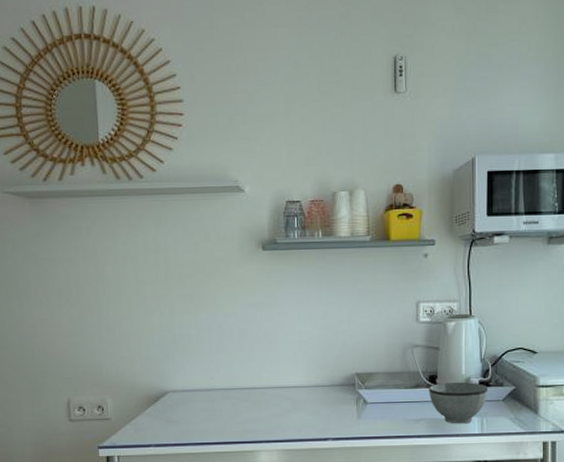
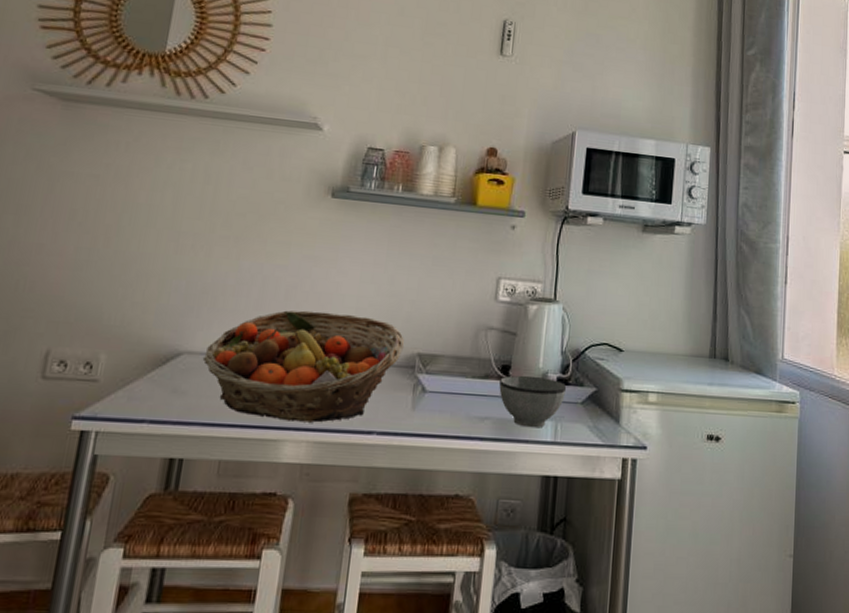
fruit basket: none [184,347,343,436] -> present [202,310,404,423]

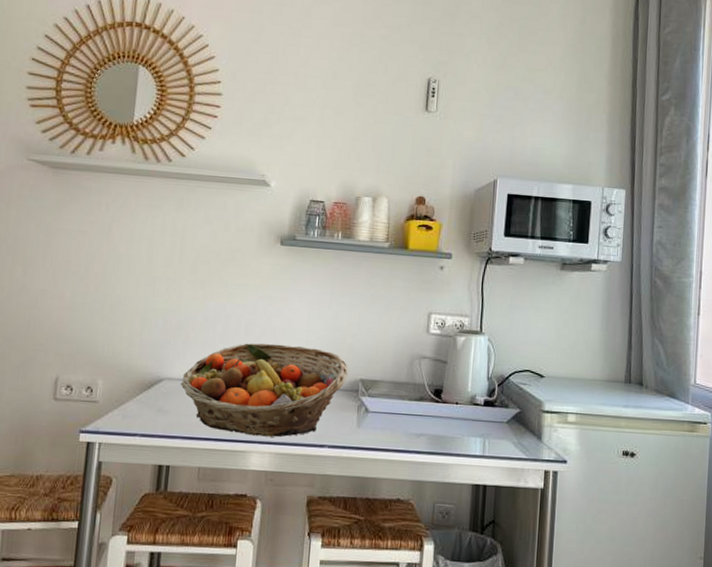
bowl: present [499,375,567,428] -> none [432,398,493,444]

